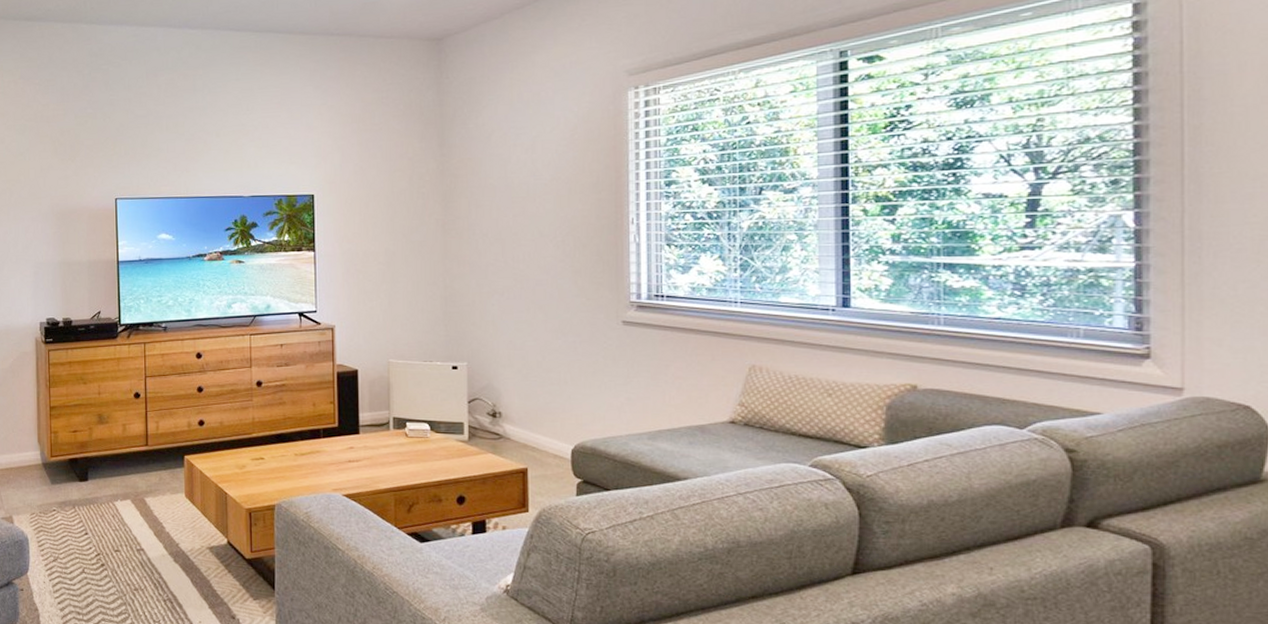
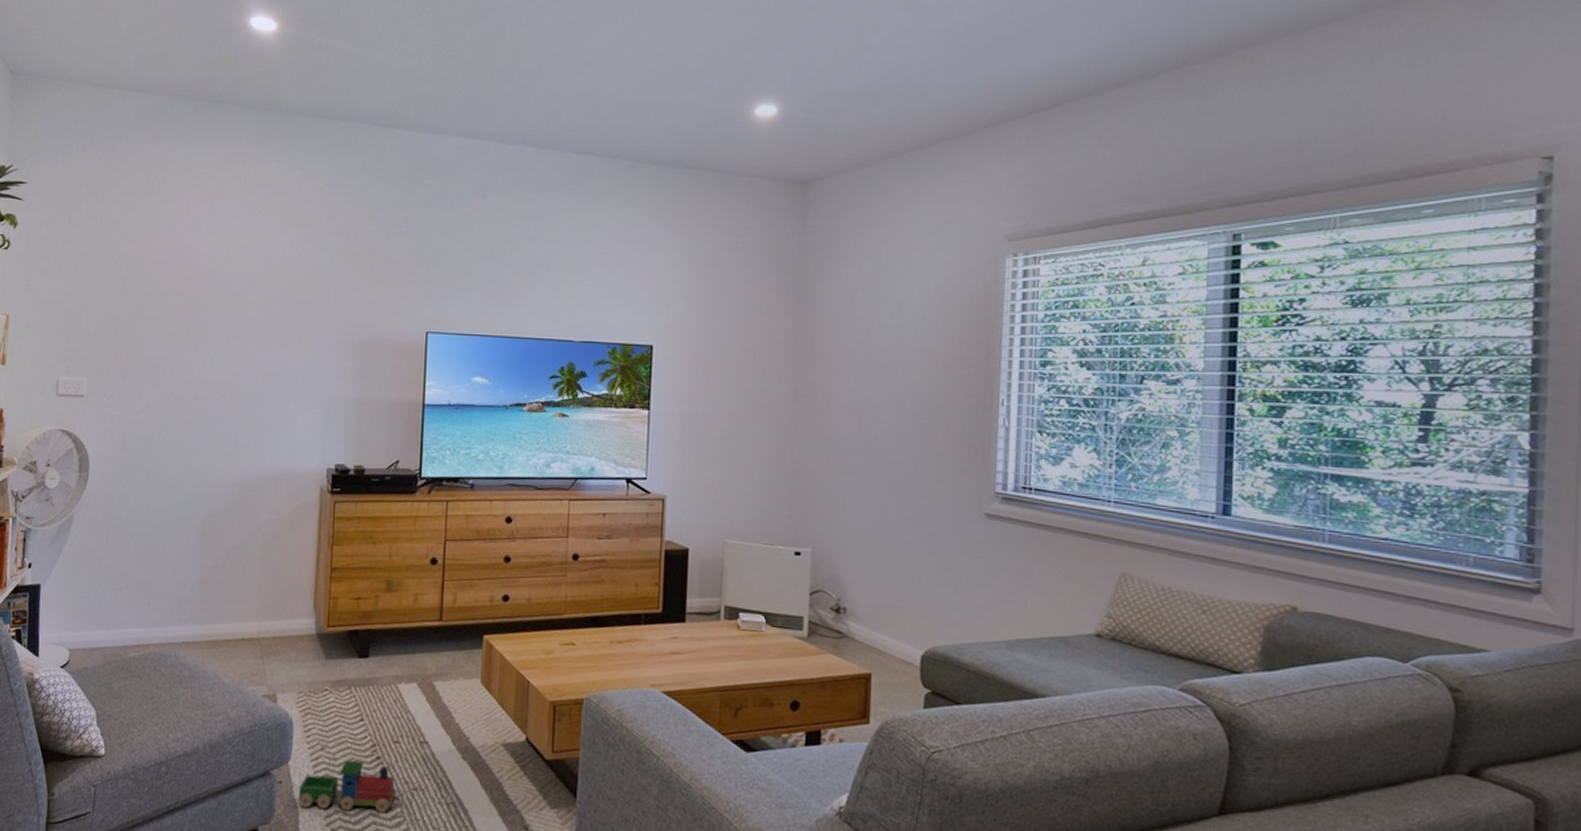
toy train: none [38,568,123,611] -> present [298,760,400,813]

